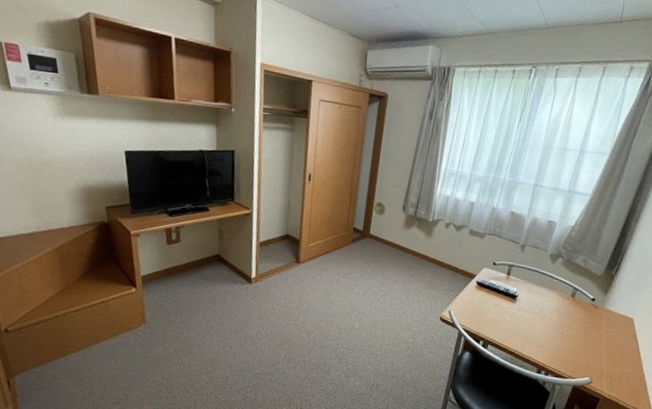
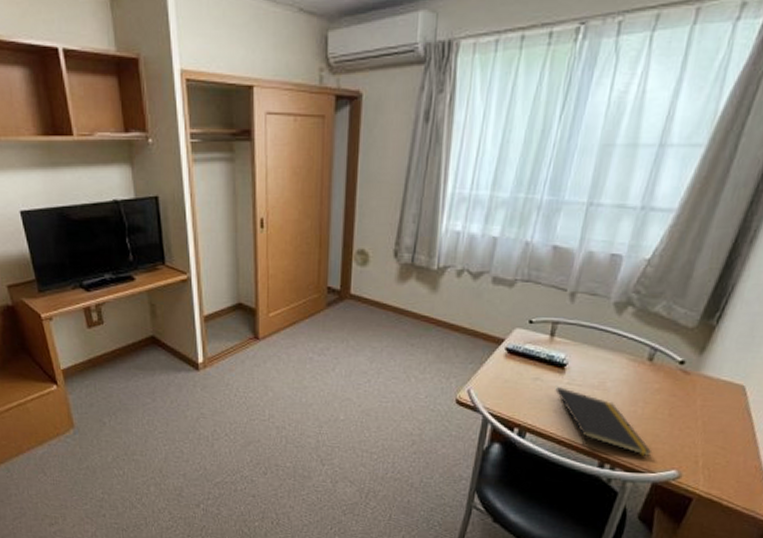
notepad: none [509,312,573,366] -> present [555,387,653,456]

